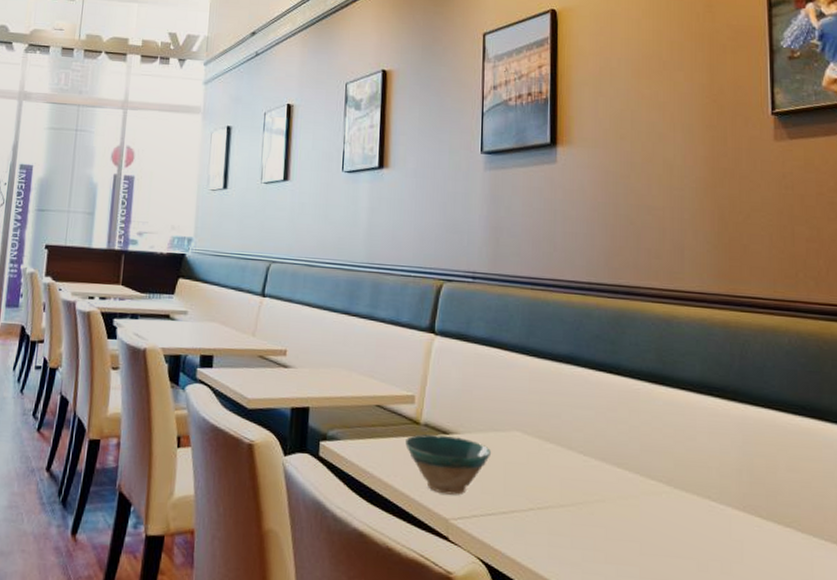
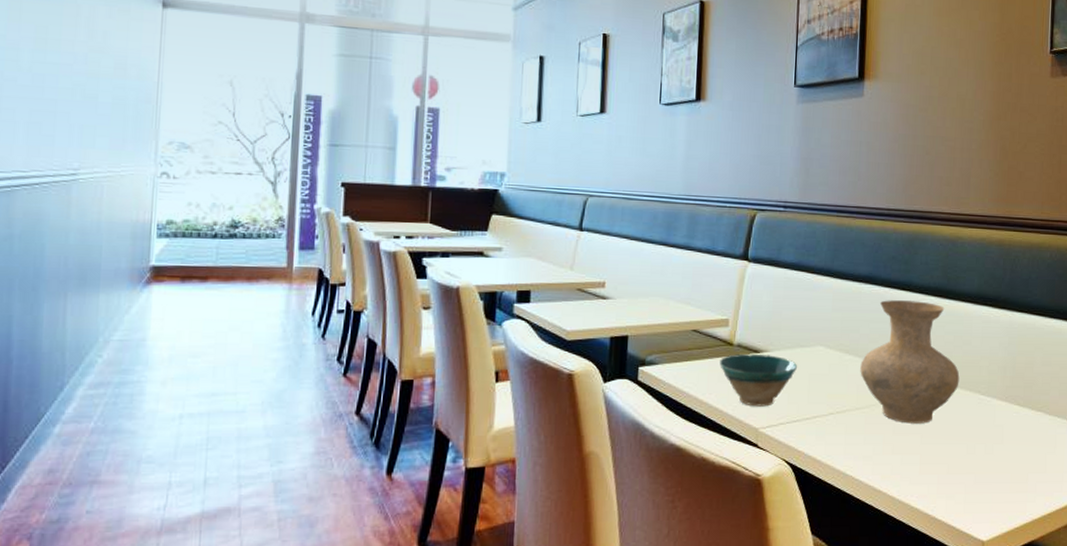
vase: none [563,383,684,530] -> present [860,300,960,424]

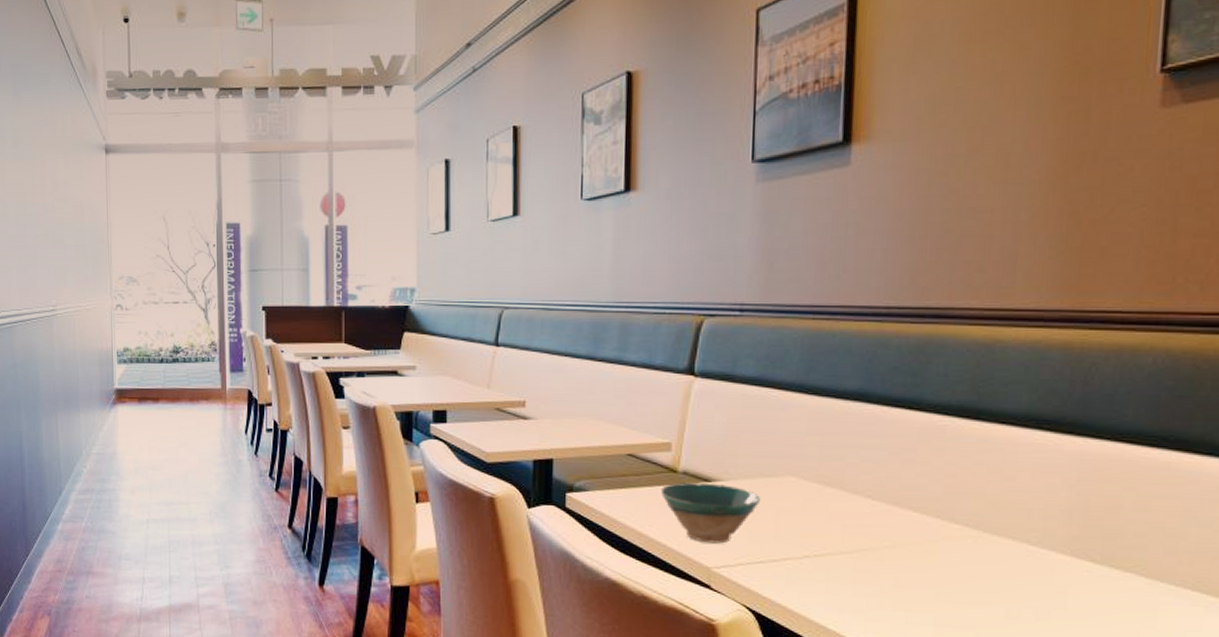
vase: present [860,300,960,424] -> none [846,422,997,577]

